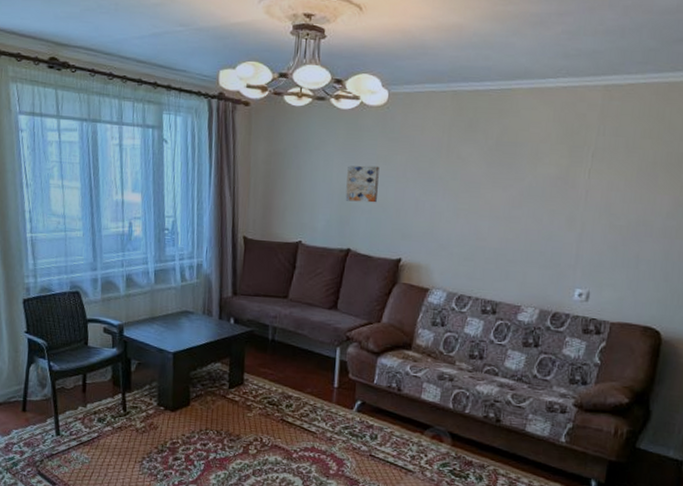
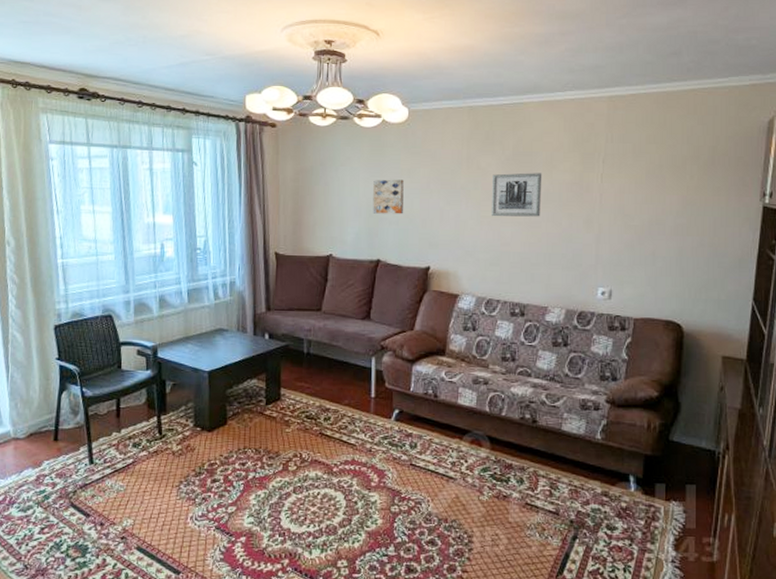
wall art: none [468,164,526,212] -> present [491,173,542,217]

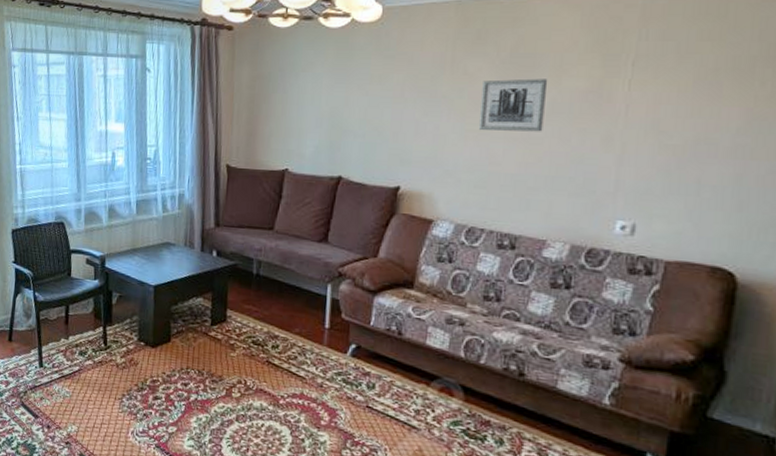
wall art: present [373,179,404,214] -> none [335,86,374,126]

